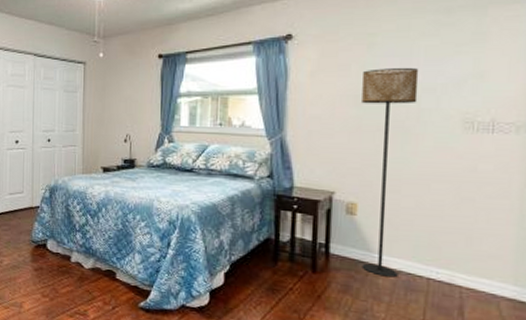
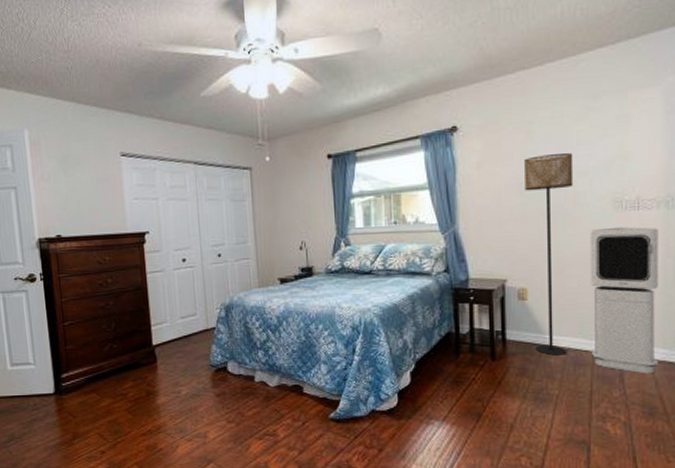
air purifier: none [427,148,516,312] -> present [590,226,658,374]

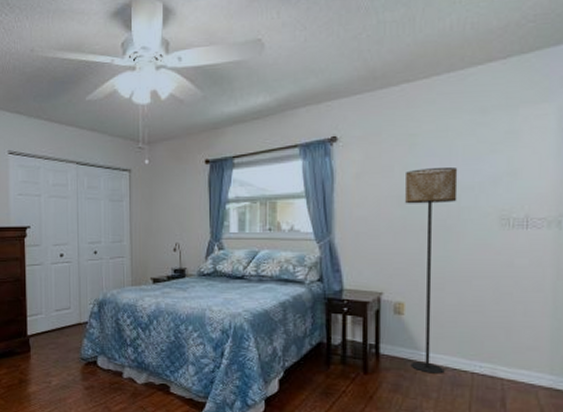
air purifier: present [590,226,658,374] -> none [471,245,549,401]

